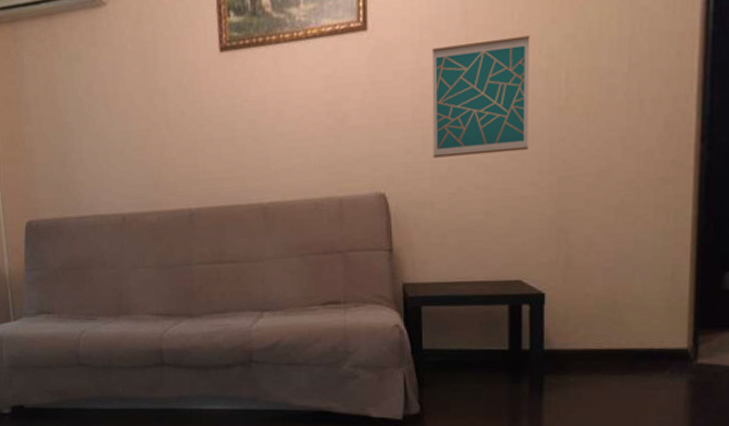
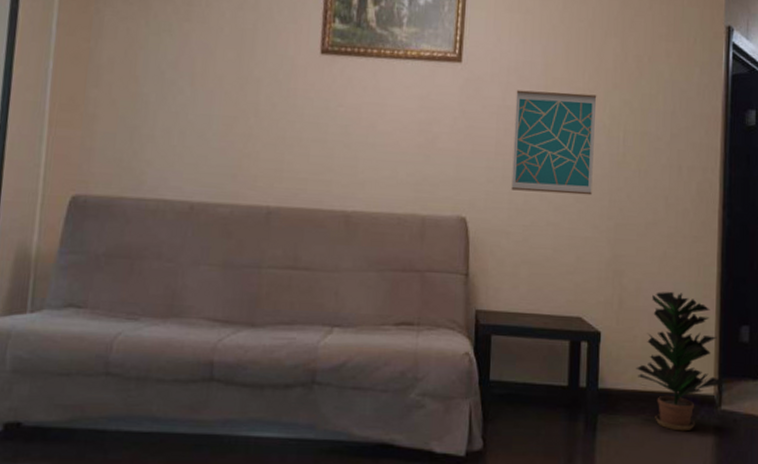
potted plant: none [588,242,700,388] -> present [636,291,724,432]

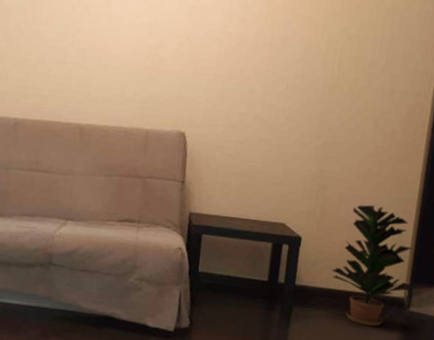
wall art: present [511,90,597,196] -> none [228,17,316,116]

